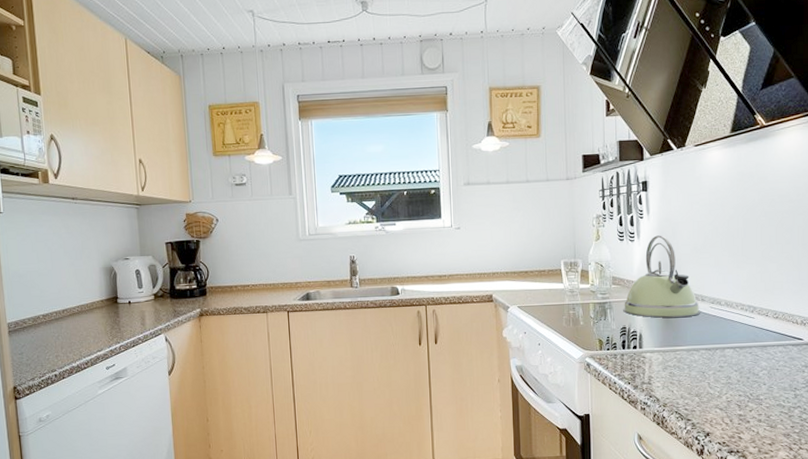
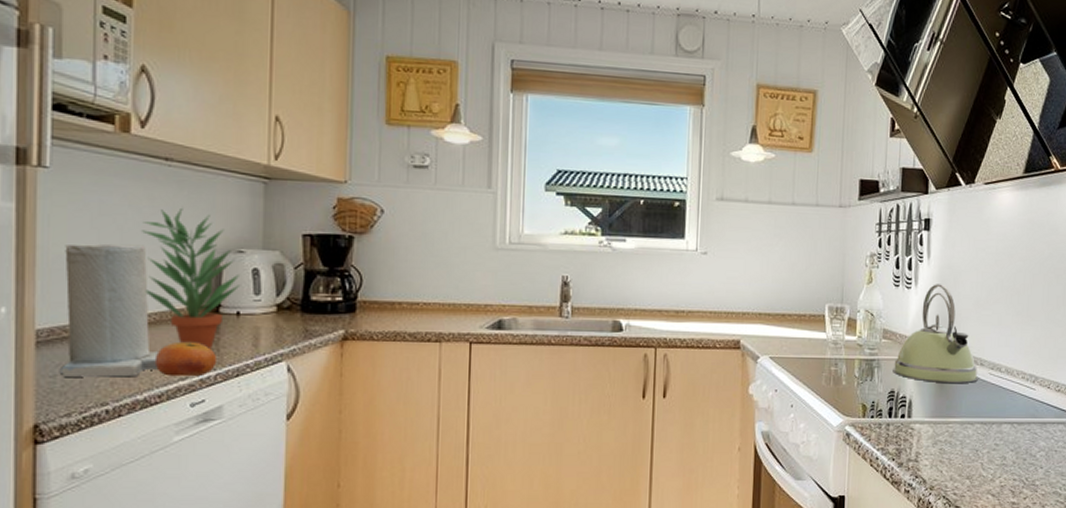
paper towel: none [18,260,84,353] -> present [59,243,160,377]
potted plant: none [63,231,129,329] -> present [142,207,241,350]
fruit: none [80,324,120,350] -> present [154,341,218,377]

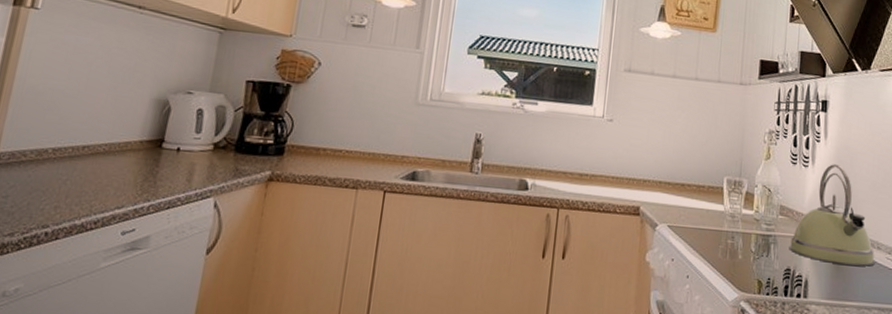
paper towel: present [59,243,160,377] -> none [11,76,108,202]
potted plant: present [142,207,241,350] -> none [100,50,185,182]
fruit: present [154,341,218,377] -> none [96,172,153,207]

